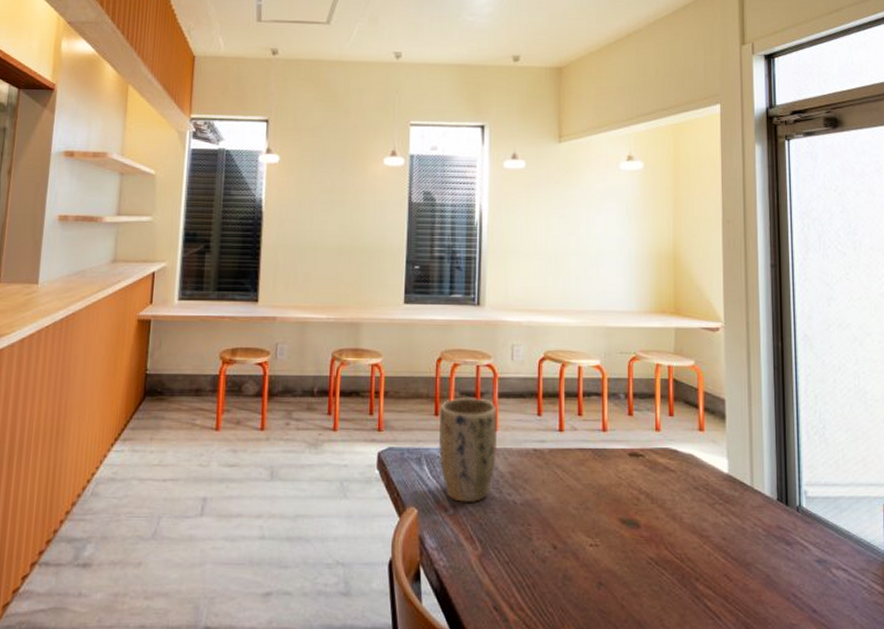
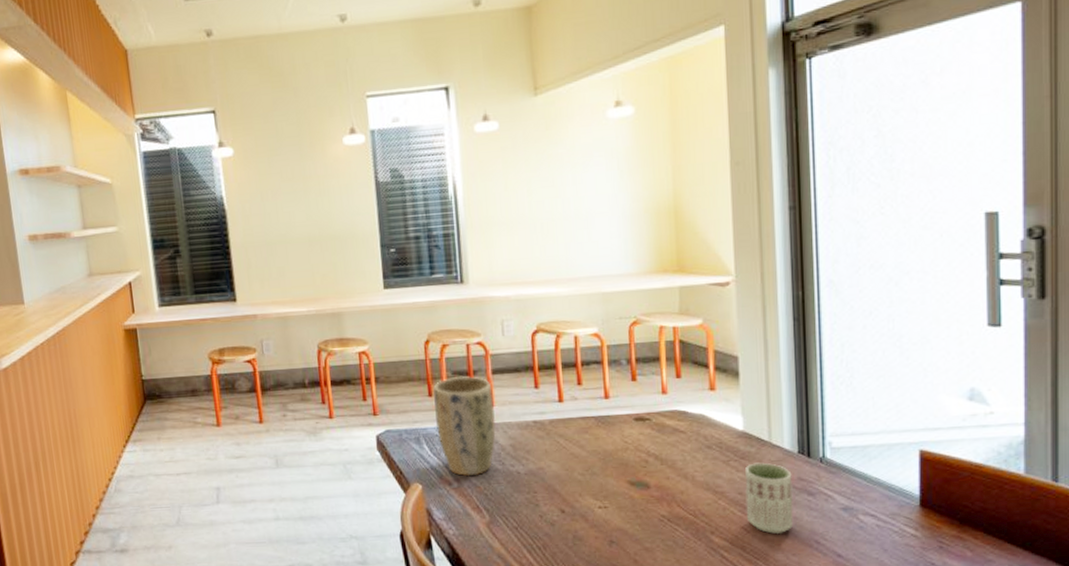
cup: none [728,508,773,584] -> present [745,462,794,534]

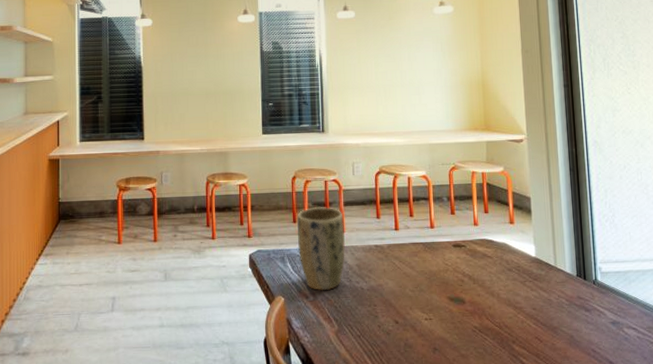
cup: present [745,462,794,534] -> none [537,283,575,343]

